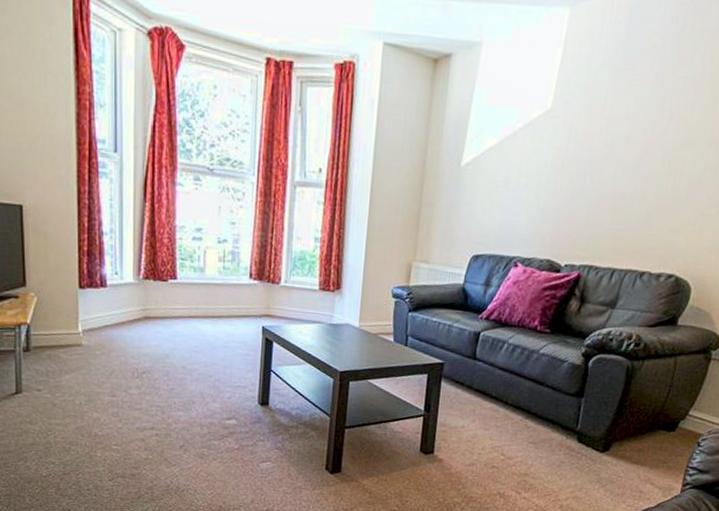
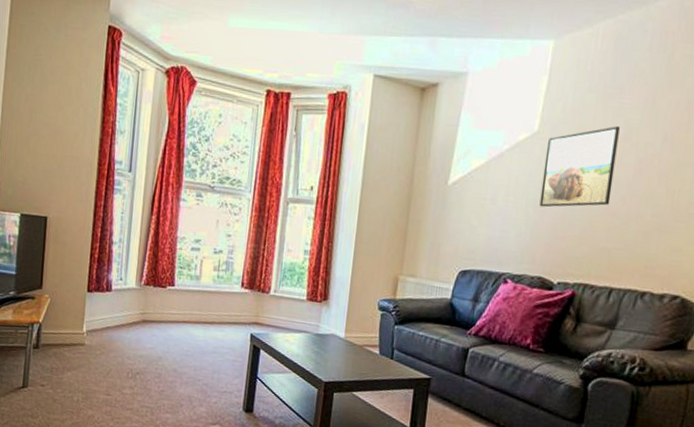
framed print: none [550,103,630,189] -> present [539,125,620,207]

